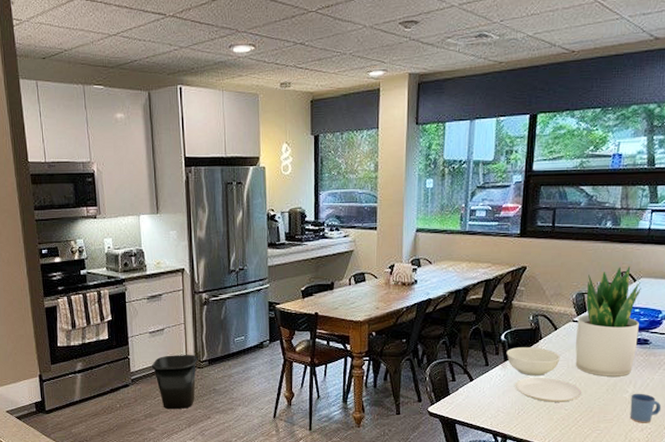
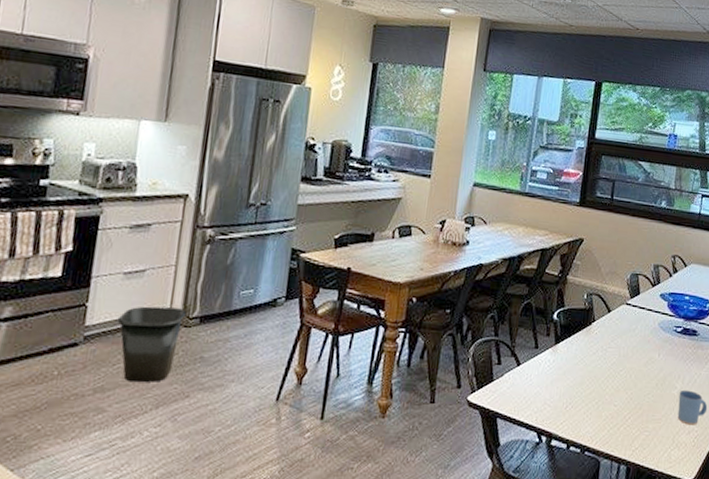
bowl: present [506,347,560,375] -> none [557,329,612,364]
plate: present [515,378,582,402] -> none [564,365,633,397]
planter: present [575,266,641,376] -> none [626,249,691,370]

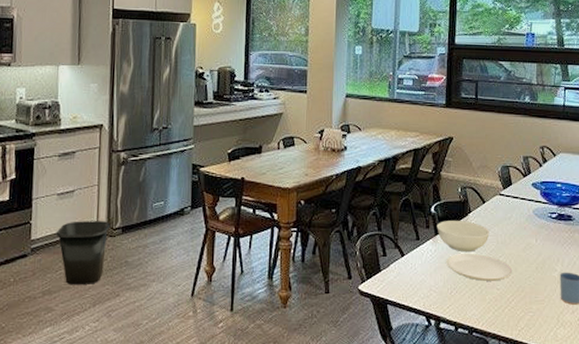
bowl: none [557,329,612,364] -> present [437,221,490,251]
plate: none [564,365,633,397] -> present [446,254,513,281]

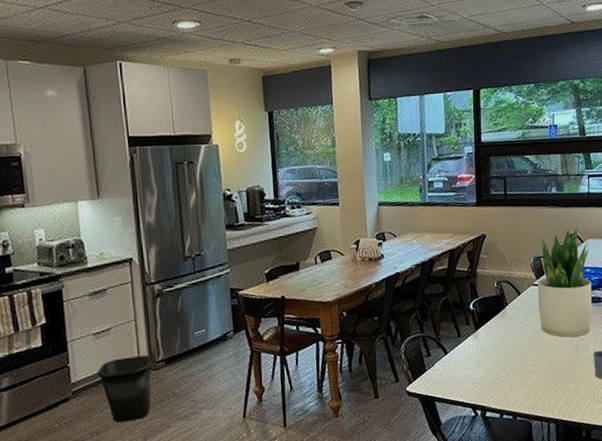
bowl: present [437,221,490,251] -> none [476,313,527,343]
plate: present [446,254,513,281] -> none [487,343,550,369]
planter: none [504,141,562,254] -> present [537,229,592,337]

